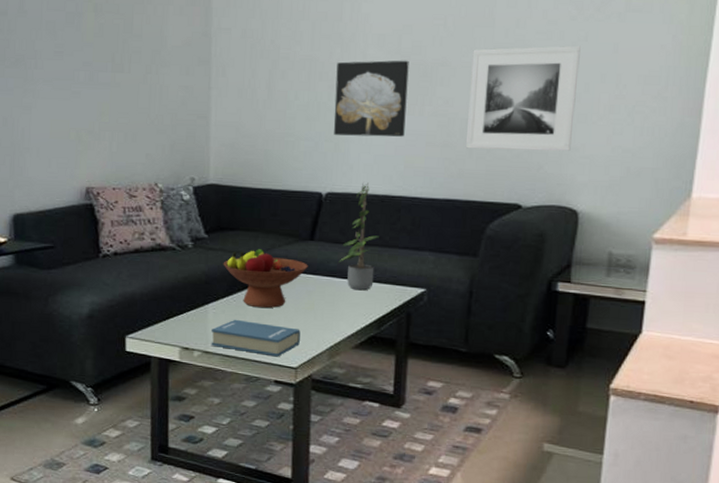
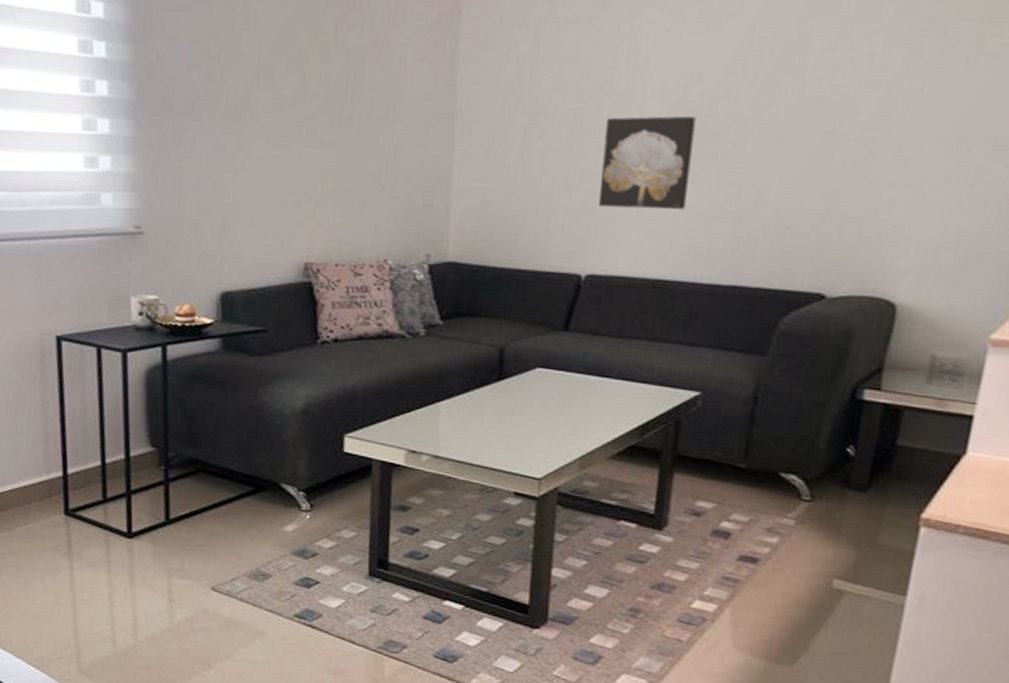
book: present [211,319,301,357] -> none [442,420,547,466]
fruit bowl: present [223,249,308,309] -> none [460,339,560,409]
potted plant: present [338,182,379,291] -> none [596,264,647,392]
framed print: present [466,45,581,152] -> none [761,98,915,231]

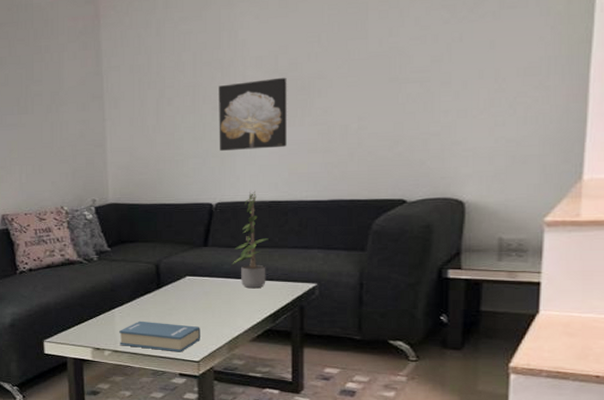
book: none [442,420,547,466] -> present [119,321,200,353]
potted plant: none [596,264,647,392] -> present [232,191,269,289]

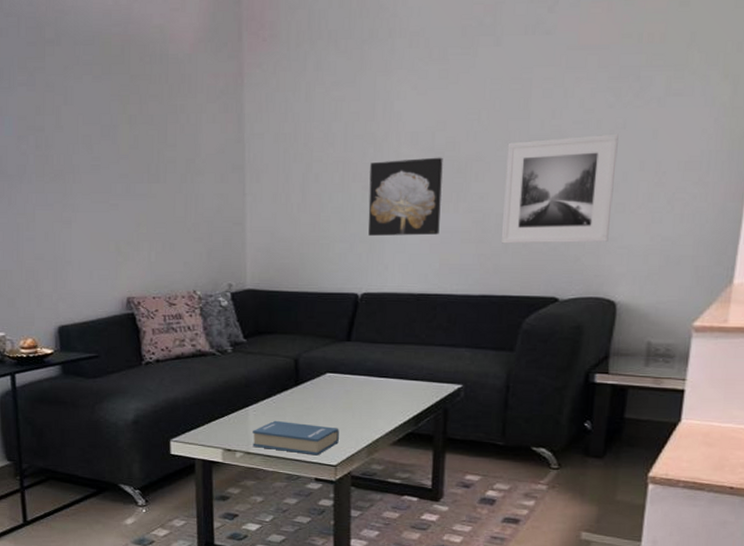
potted plant: present [232,191,269,289] -> none [375,282,415,389]
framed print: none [347,46,456,152] -> present [502,133,619,244]

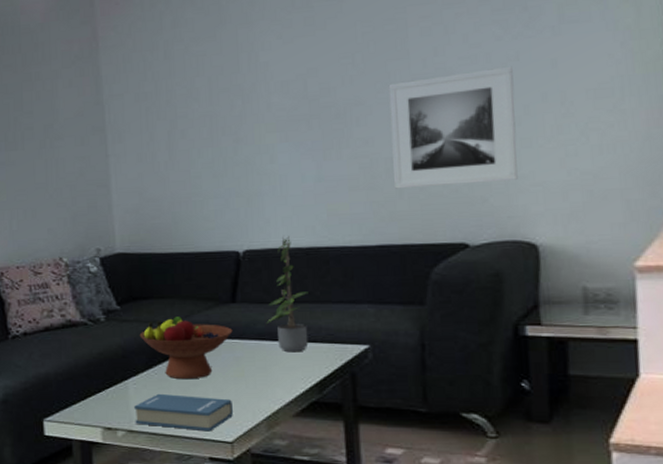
fruit bowl: none [262,351,346,409] -> present [139,316,233,380]
wall art: present [368,157,443,236] -> none [239,104,323,190]
potted plant: none [375,282,415,389] -> present [266,236,308,353]

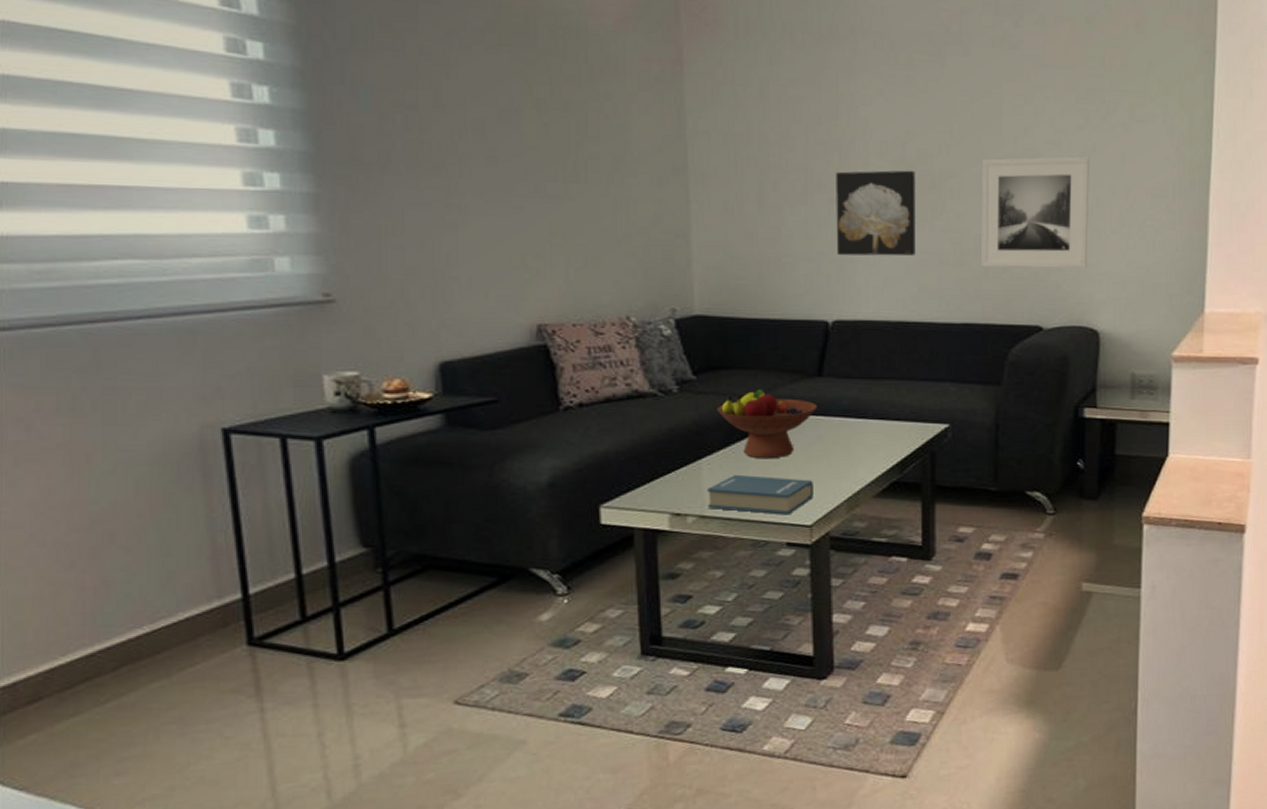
wall art: none [239,104,323,190] -> present [836,170,916,256]
potted plant: present [266,236,308,353] -> none [852,308,895,431]

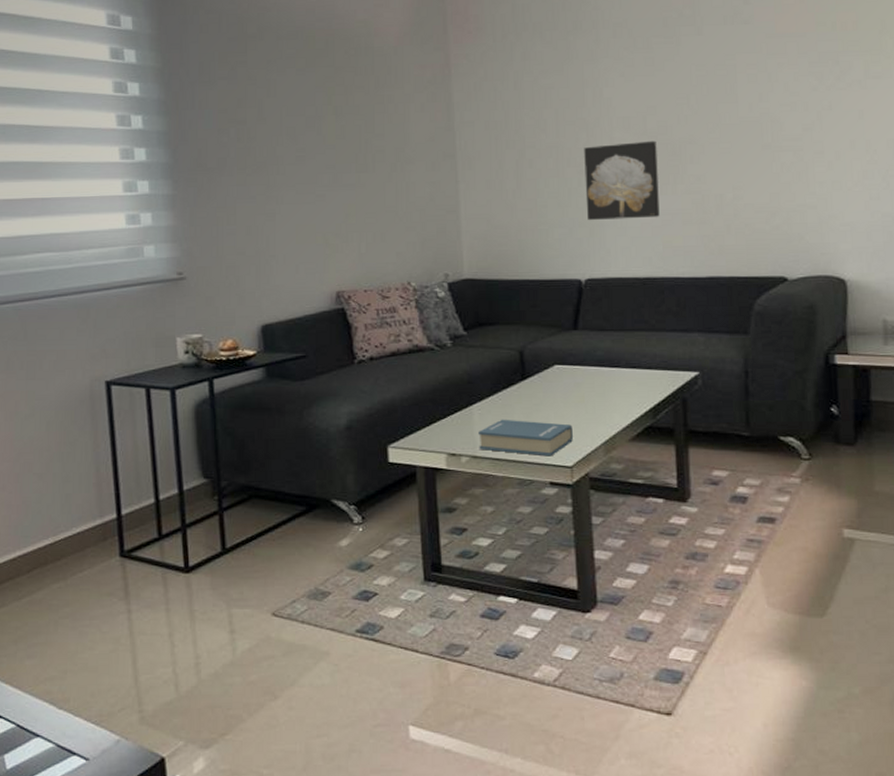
fruit bowl: present [717,390,818,459] -> none [485,343,574,405]
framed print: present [982,156,1089,269] -> none [719,114,830,224]

